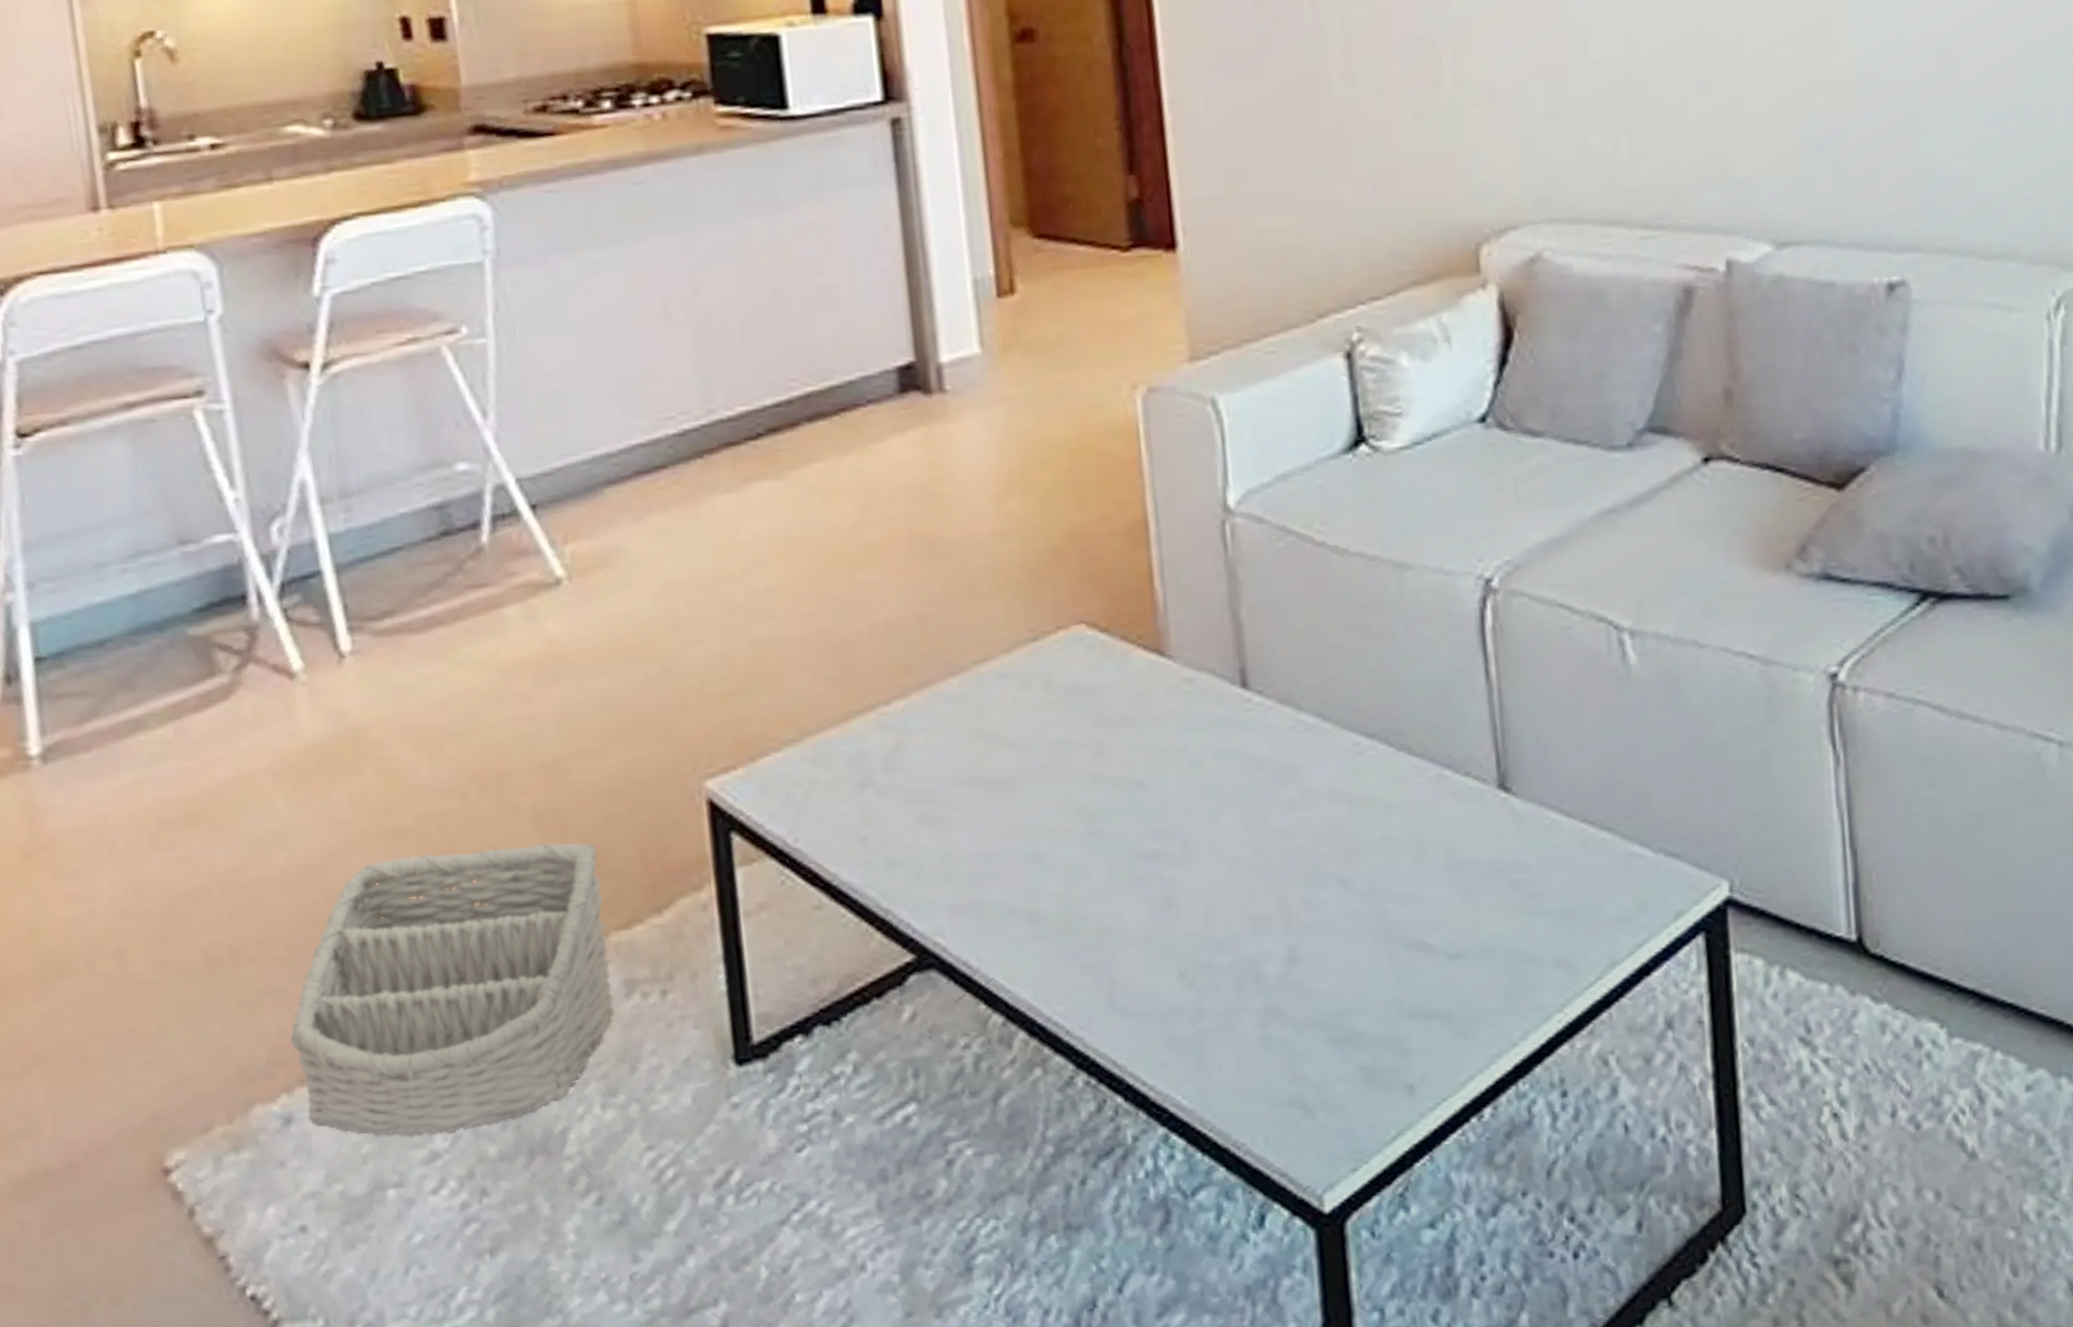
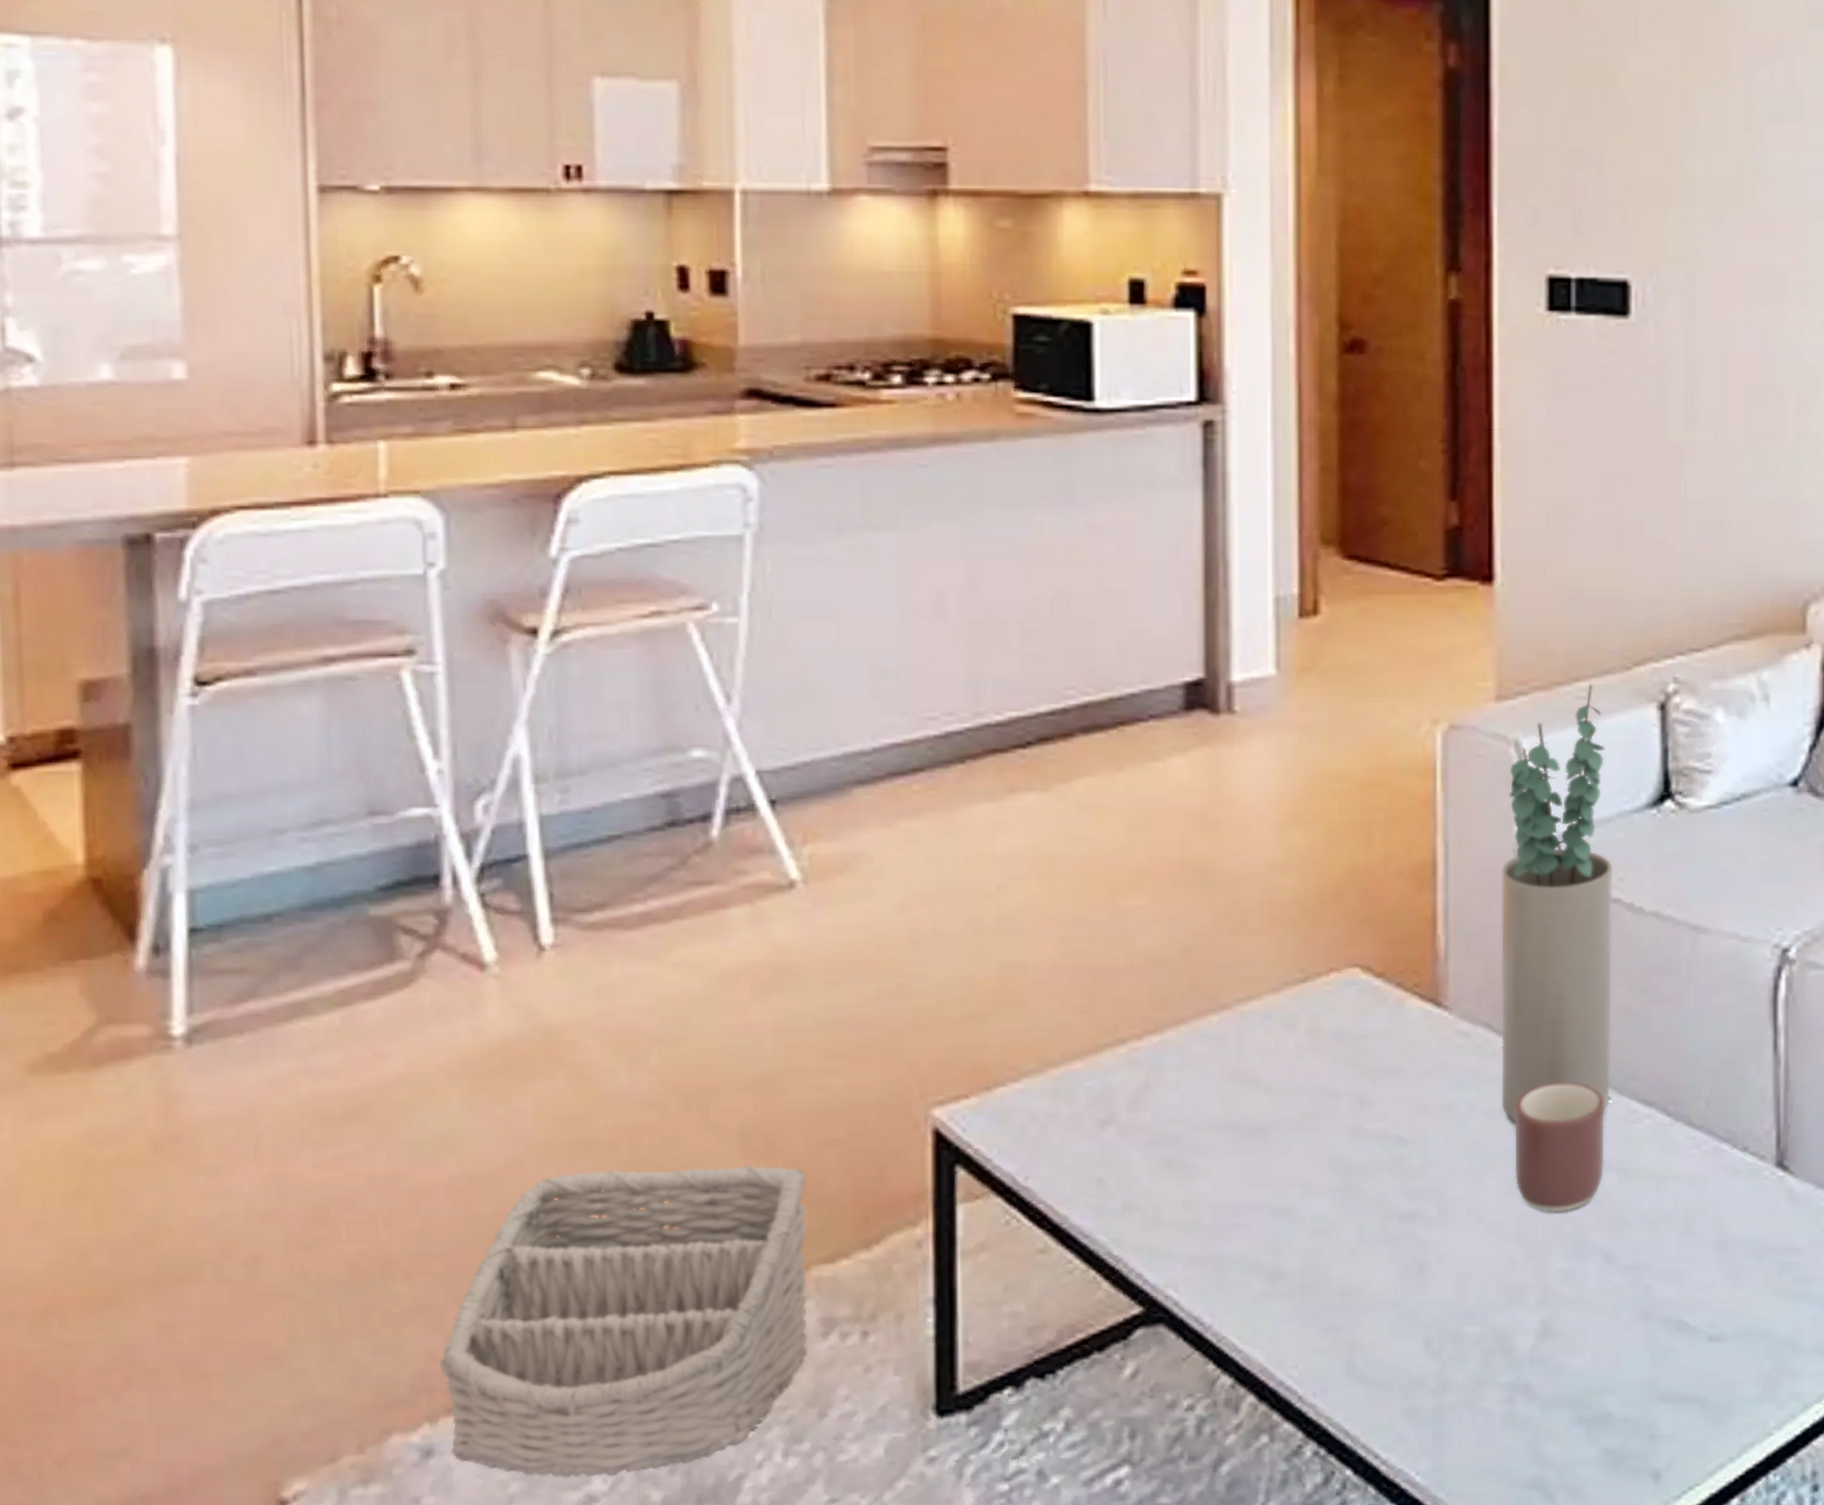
vase: none [1208,338,1333,764] -> present [1501,683,1613,1125]
mug: none [1243,719,1334,845] -> present [1513,1082,1606,1213]

